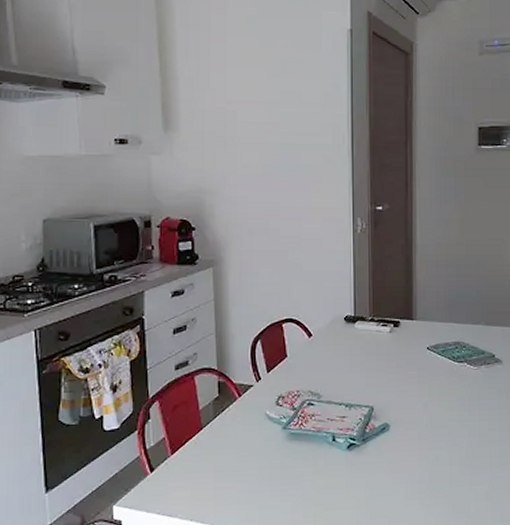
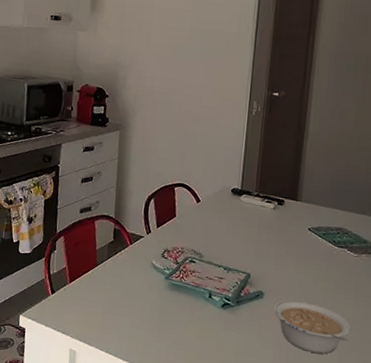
legume: none [401,425,479,479] -> present [273,299,351,354]

